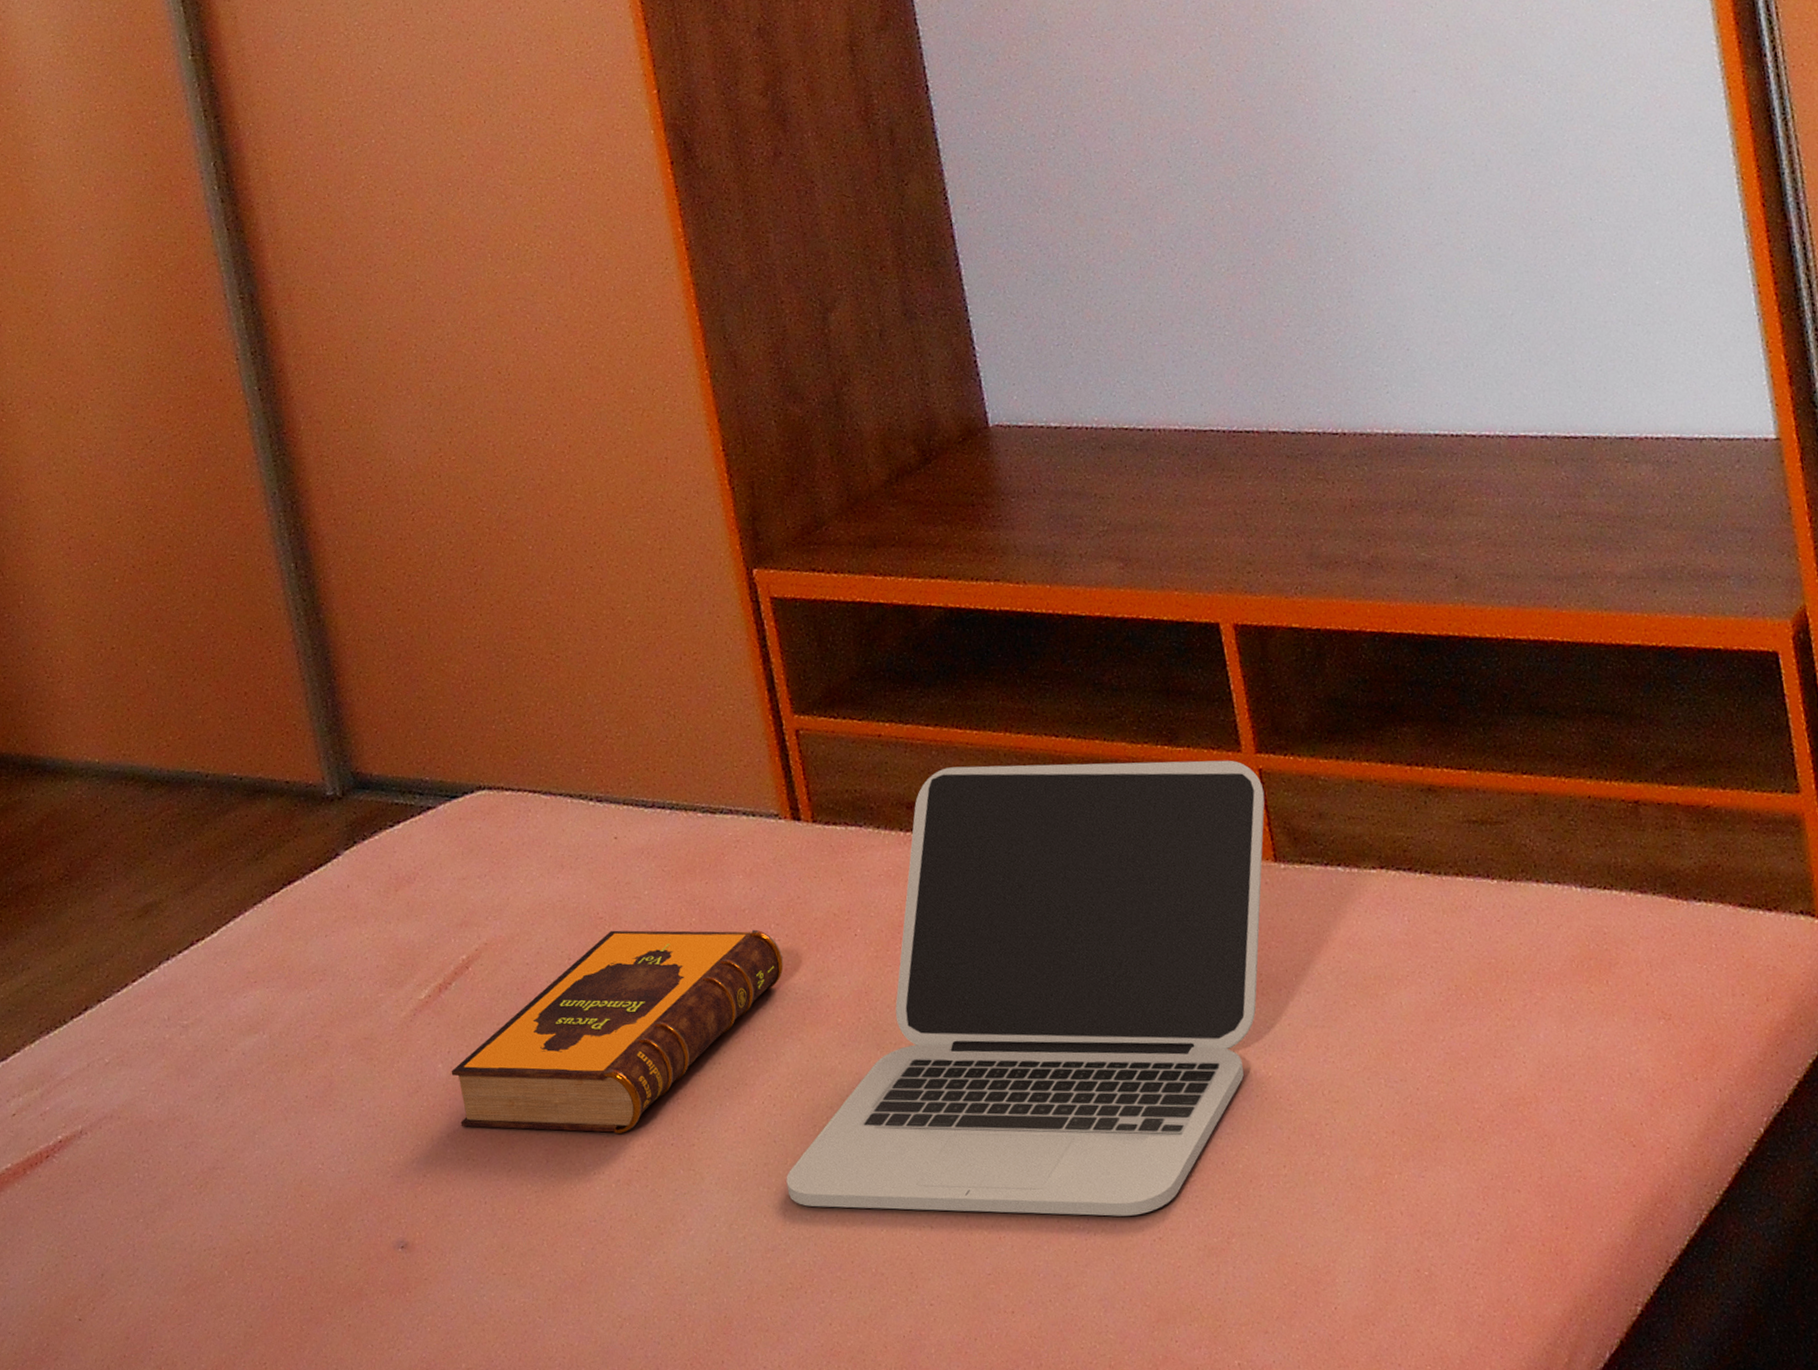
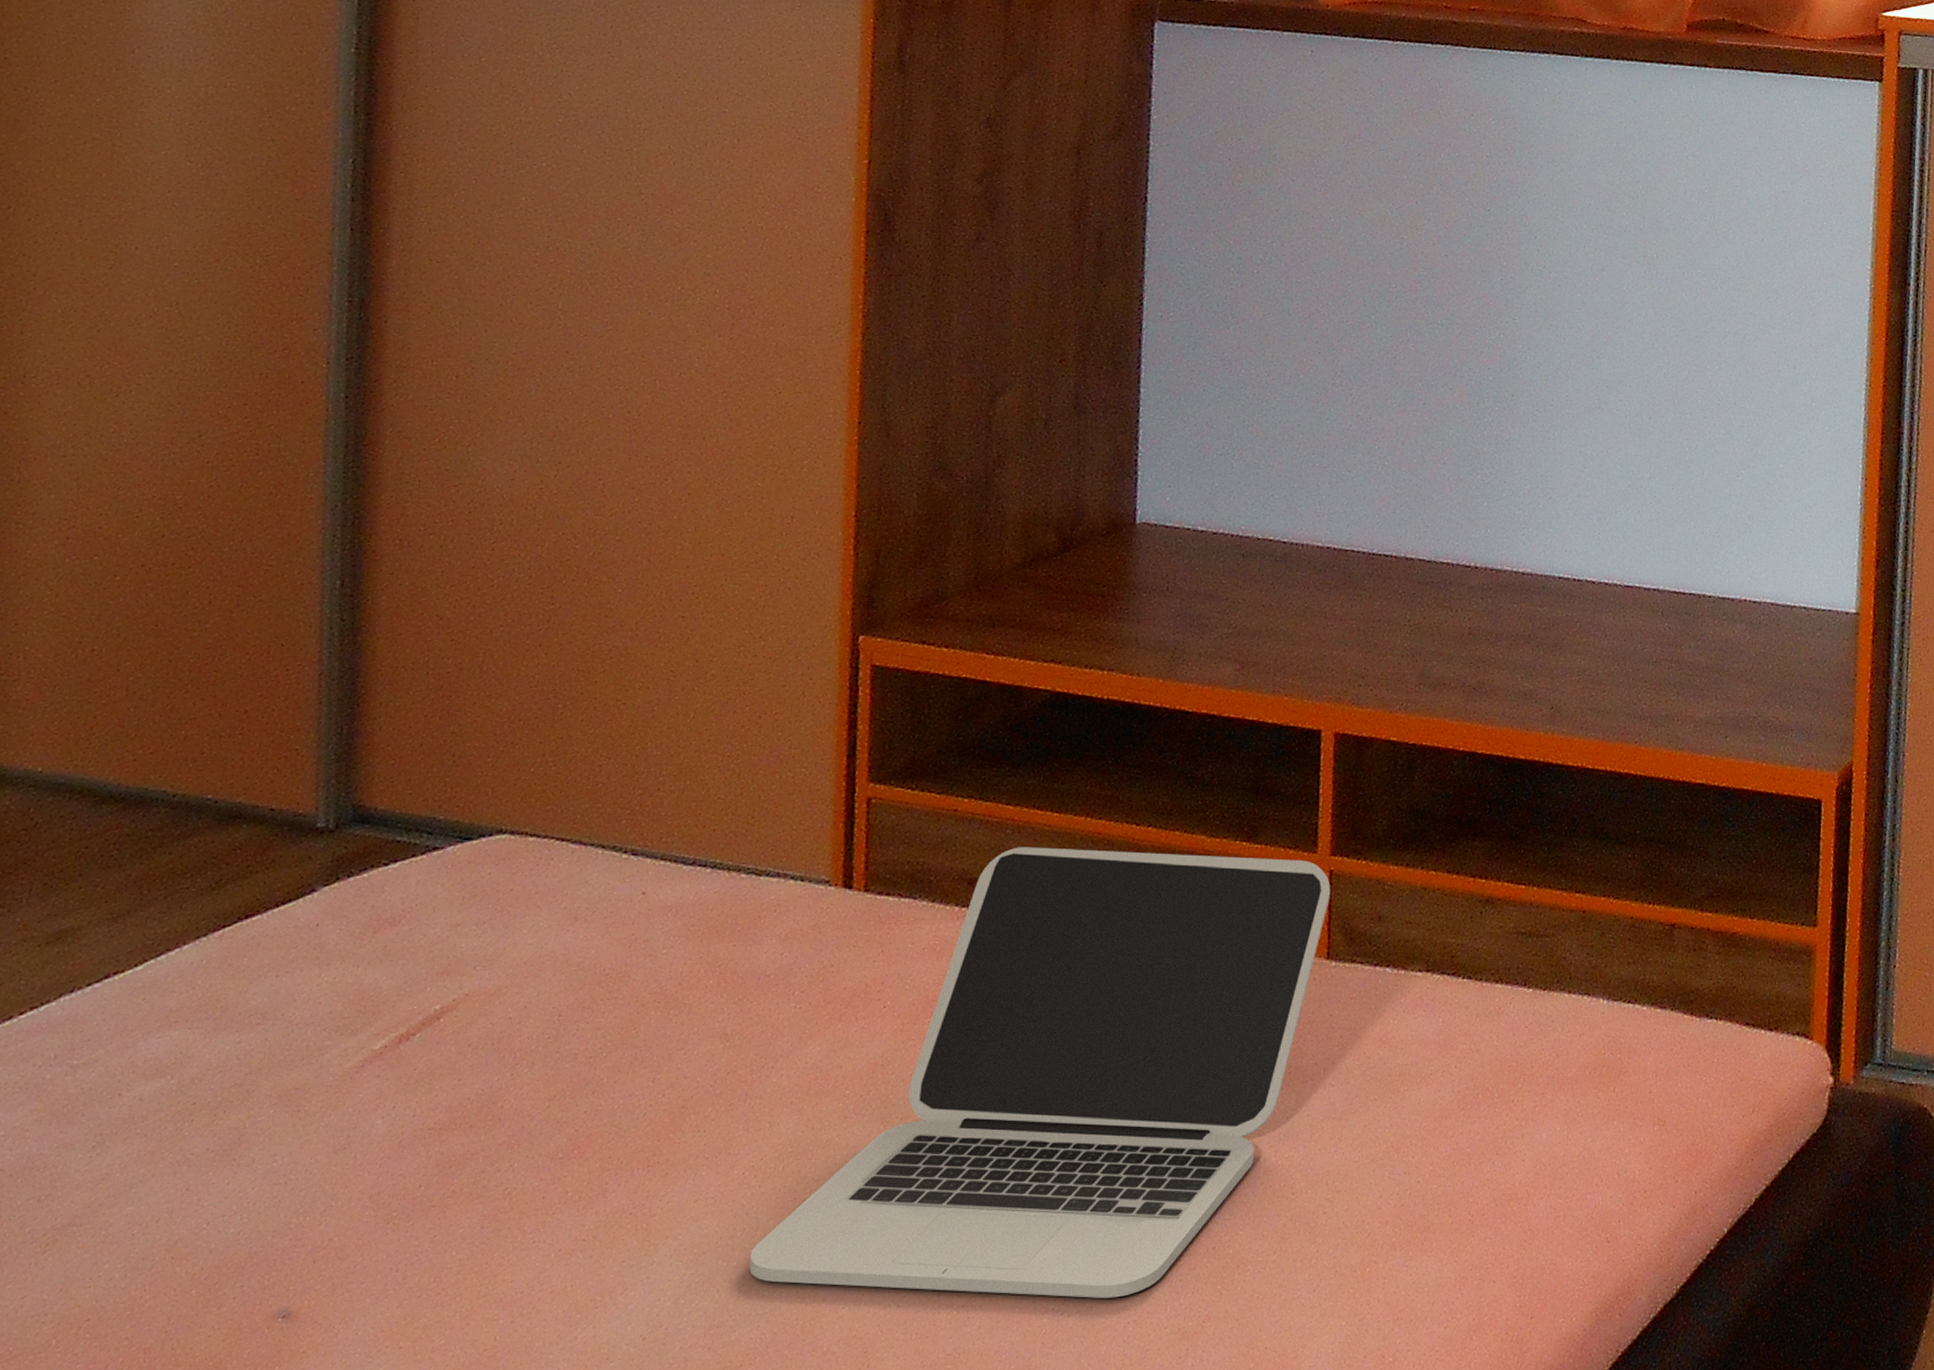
hardback book: present [451,929,784,1135] -> none [388,988,801,1202]

